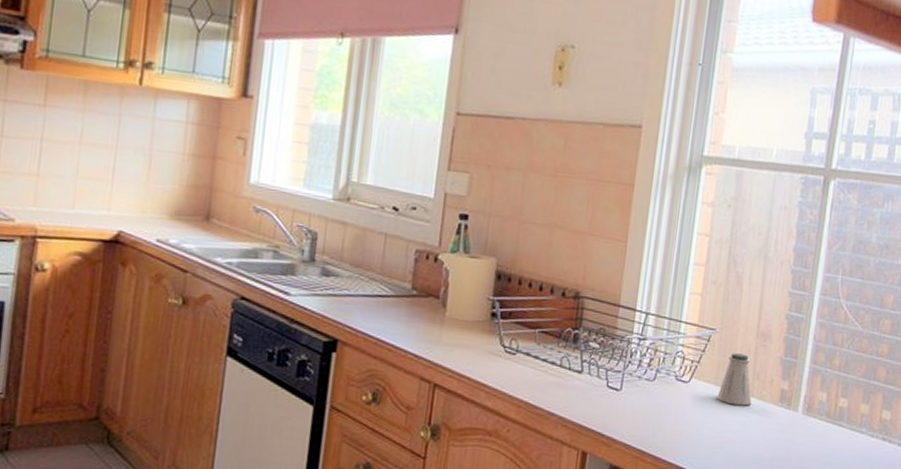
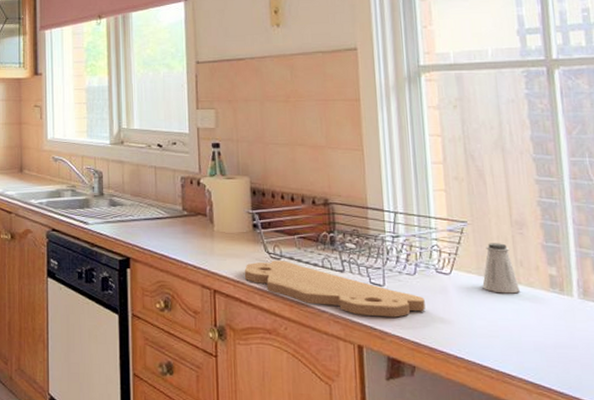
cutting board: none [471,355,659,424] -> present [244,260,425,318]

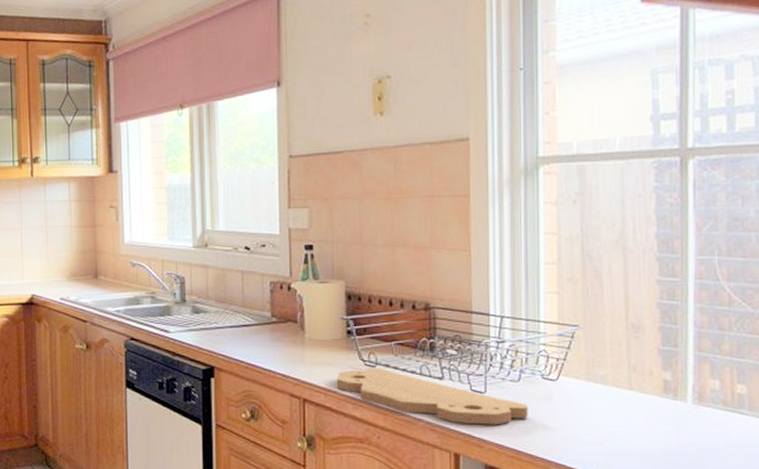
saltshaker: present [482,243,520,294] -> none [591,347,630,400]

